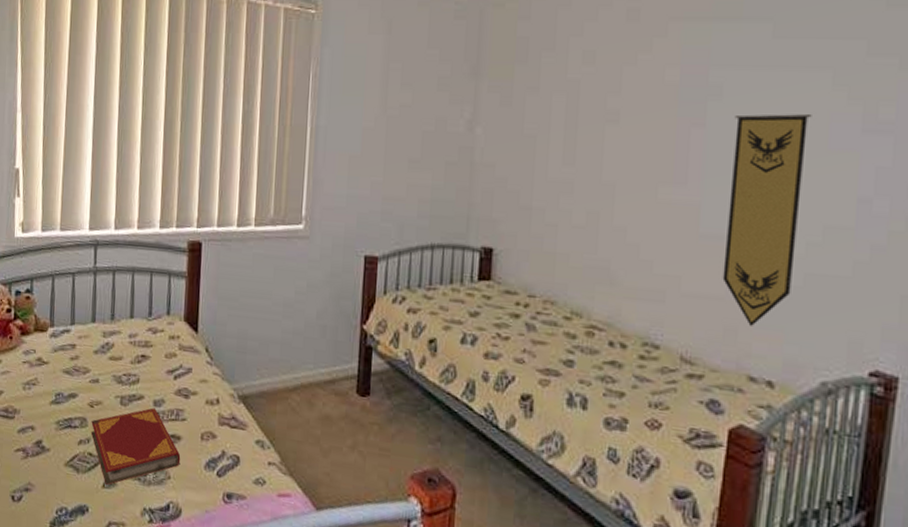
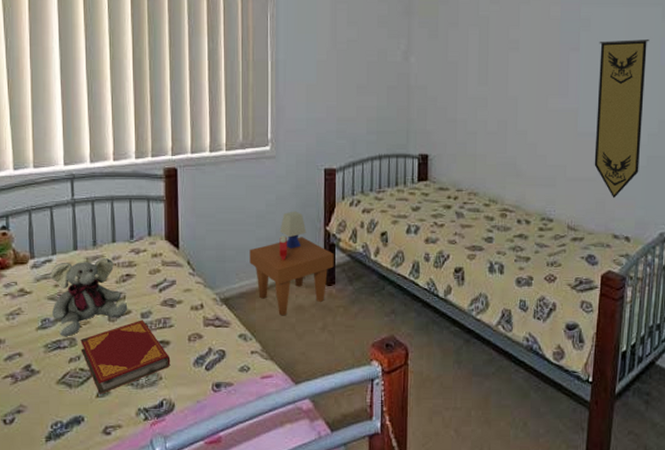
plush elephant: none [66,334,141,416] -> present [50,258,128,337]
side table: none [273,302,371,426] -> present [249,211,334,316]

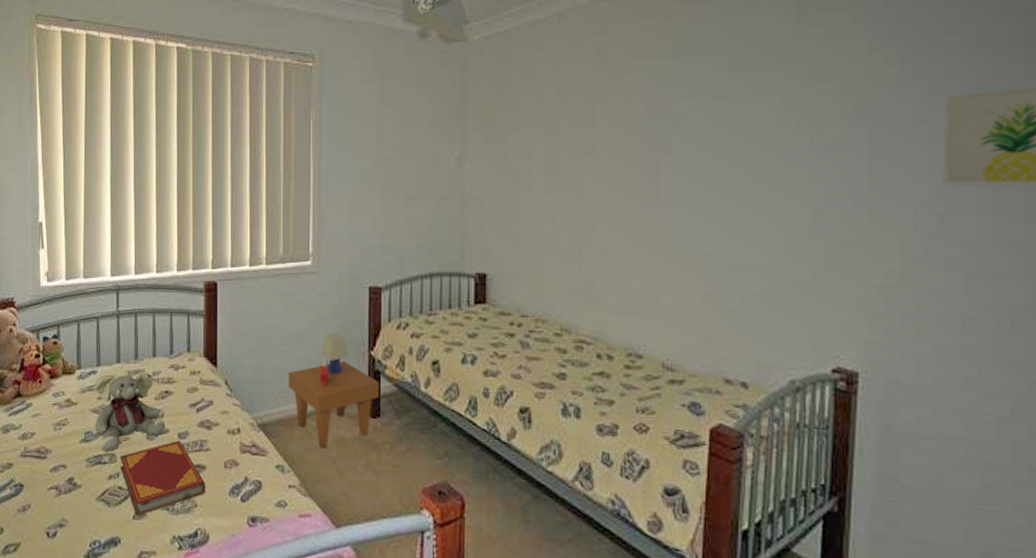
pennant: present [594,39,650,199] -> none [695,138,766,334]

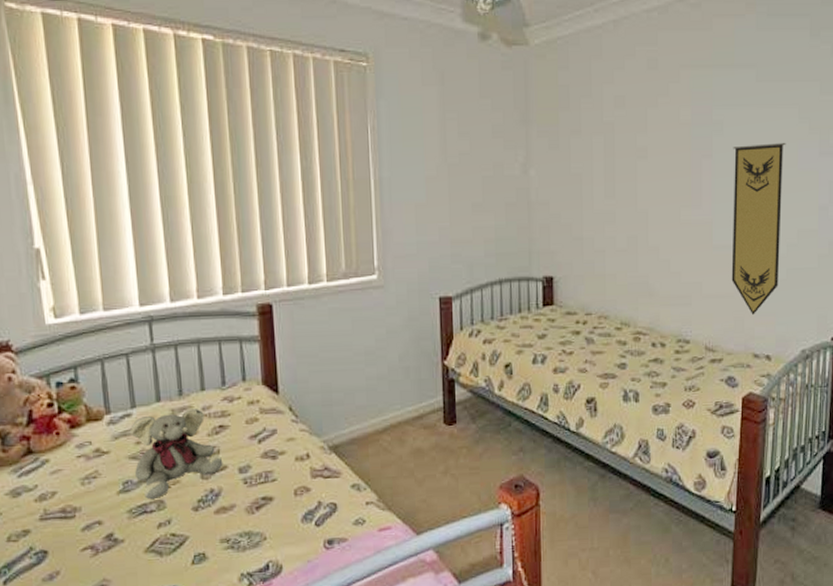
hardback book: present [120,440,206,517] -> none [170,475,275,562]
side table: present [288,332,379,449] -> none [359,345,454,462]
pennant: none [695,138,766,334] -> present [731,143,786,316]

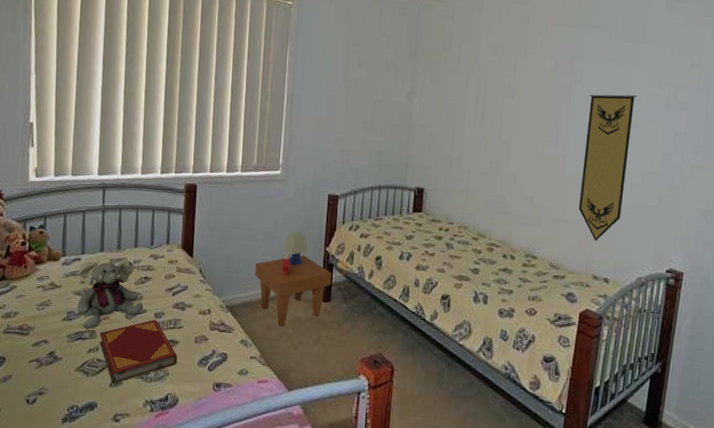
hardback book: none [170,475,275,562] -> present [99,319,178,385]
side table: none [359,345,454,462] -> present [255,231,332,327]

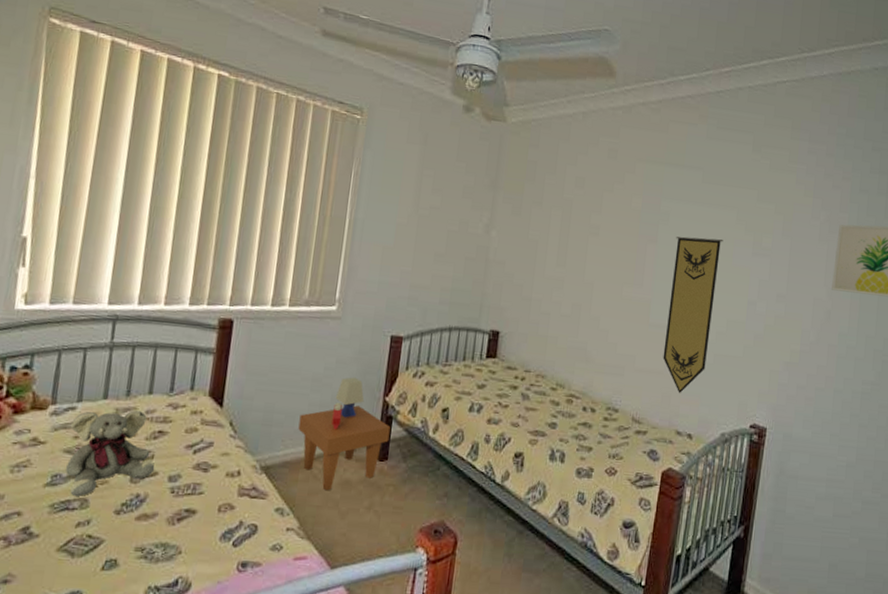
hardback book: present [99,319,178,385] -> none [91,483,195,568]

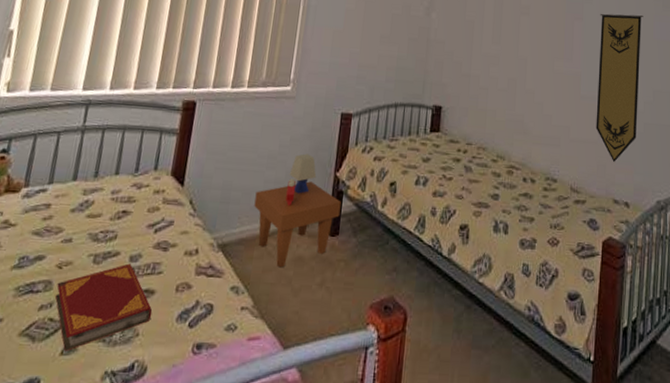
plush elephant: present [65,410,155,497] -> none [32,191,118,279]
hardback book: none [91,483,195,568] -> present [54,263,153,353]

